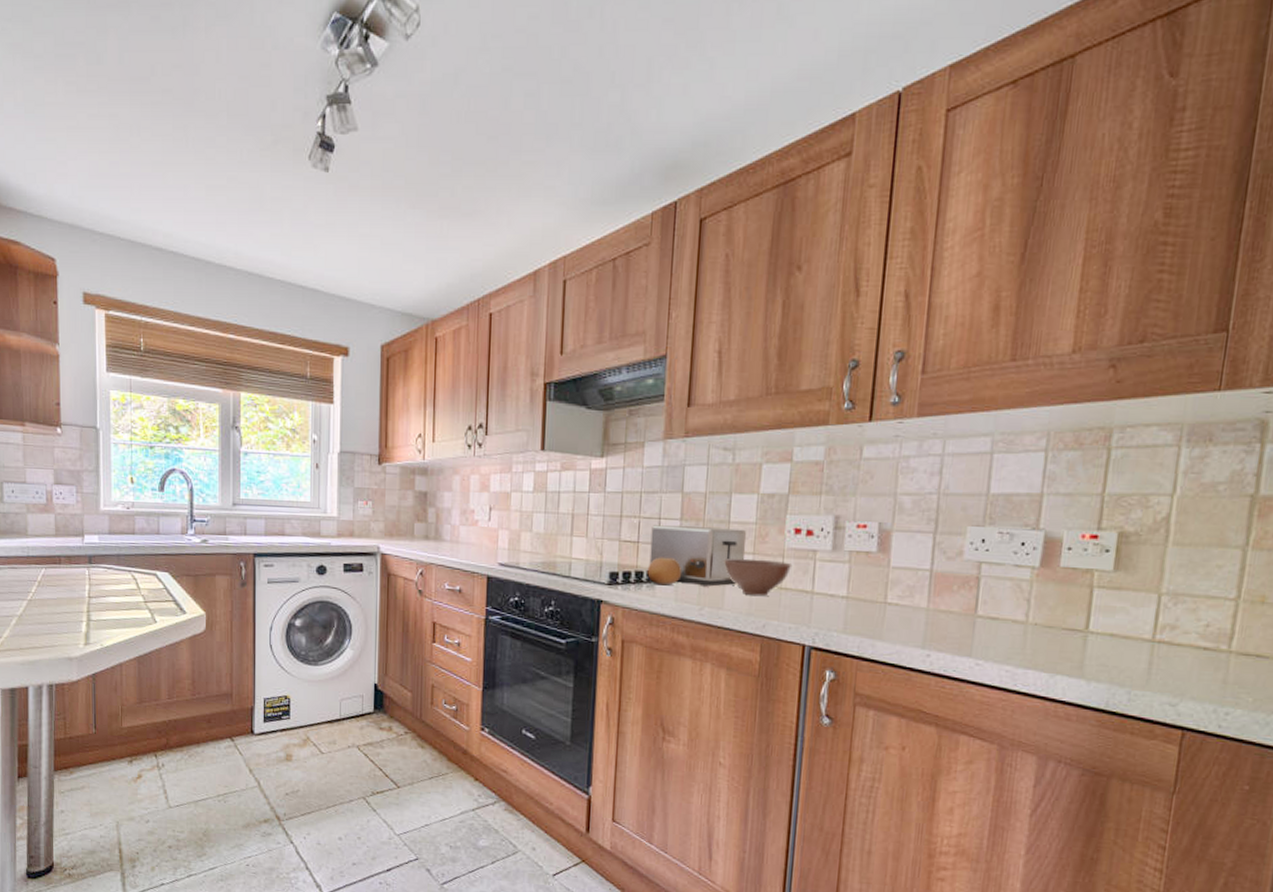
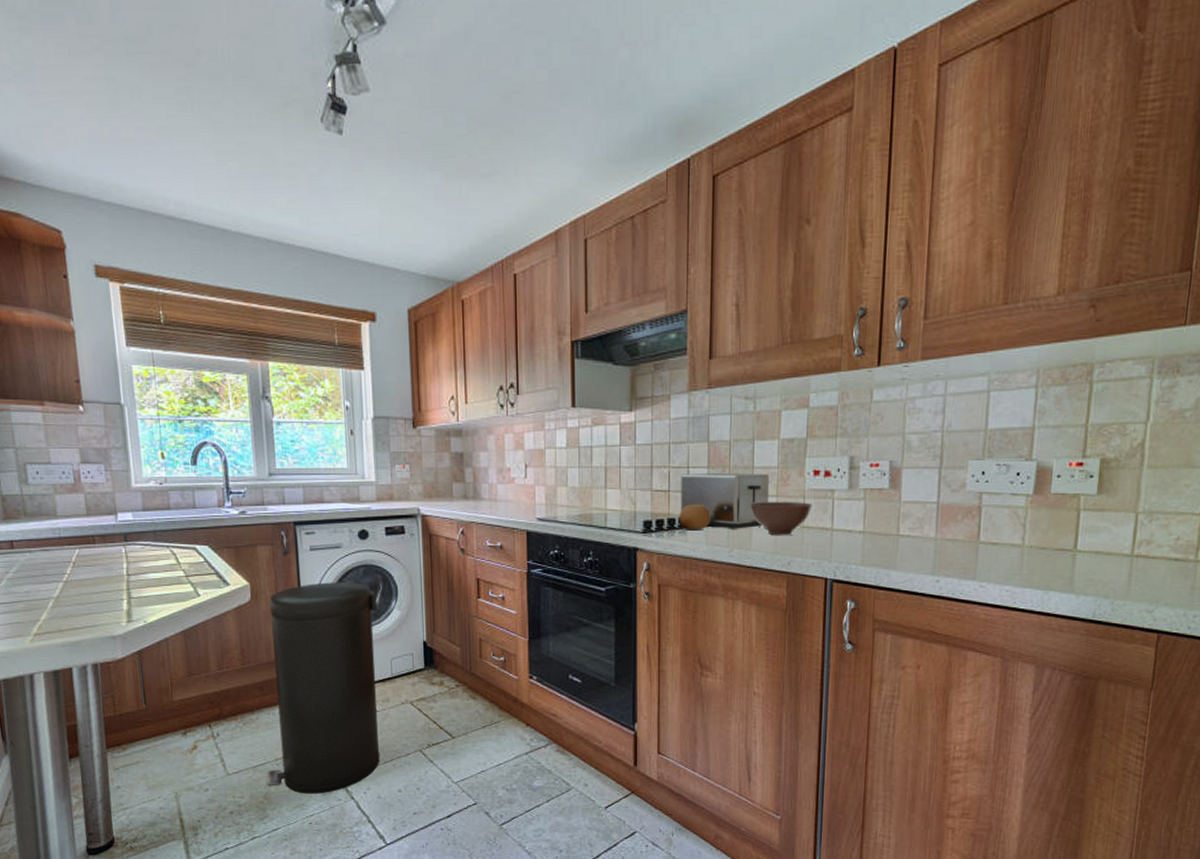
pedal bin: none [207,616,331,835] -> present [266,582,380,794]

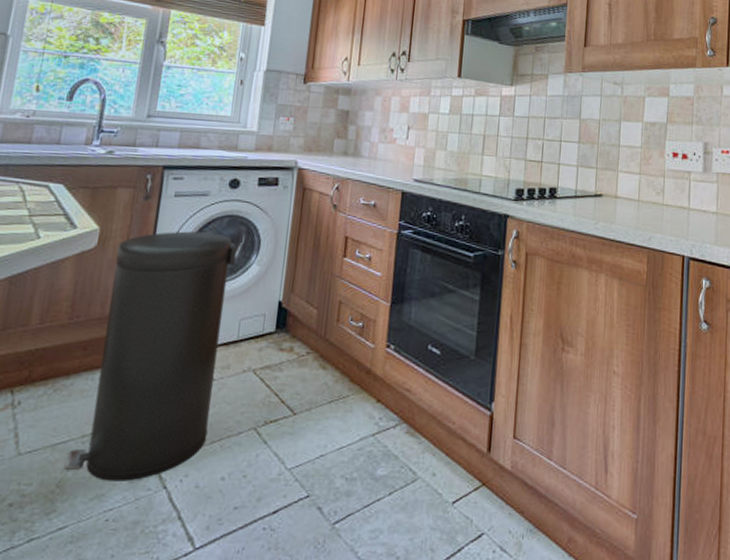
fruit: present [679,504,712,531] -> none [549,175,580,202]
toaster: present [680,472,770,529] -> none [551,147,634,203]
bowl: present [750,501,813,536] -> none [615,178,672,212]

